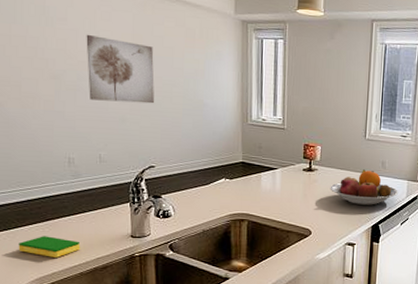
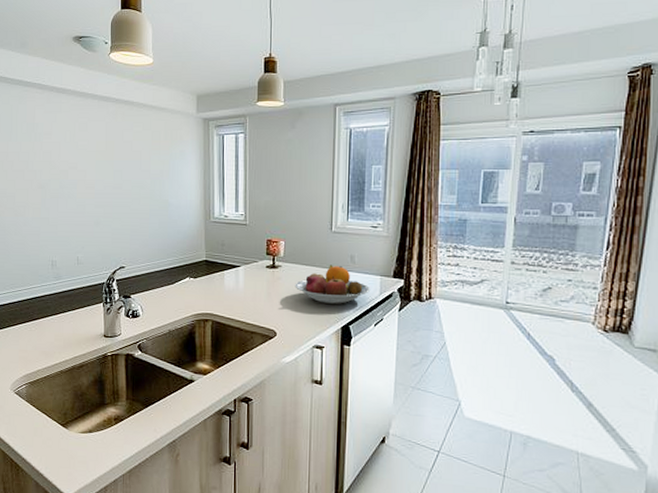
dish sponge: present [18,236,81,258] -> none [10,334,61,356]
wall art: present [86,34,155,104] -> none [67,145,125,206]

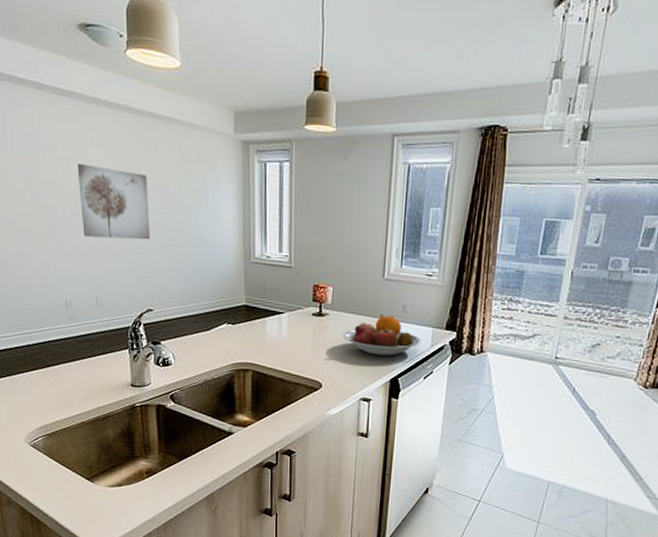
wall art: none [67,145,125,206] -> present [77,163,150,240]

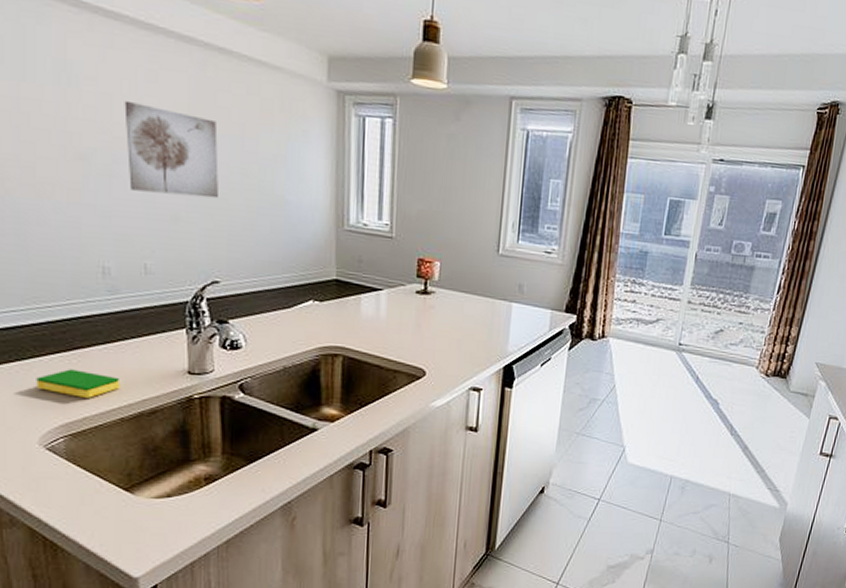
dish sponge: none [21,382,82,406] -> present [36,369,121,398]
fruit bowl: present [342,314,422,356] -> none [450,293,540,341]

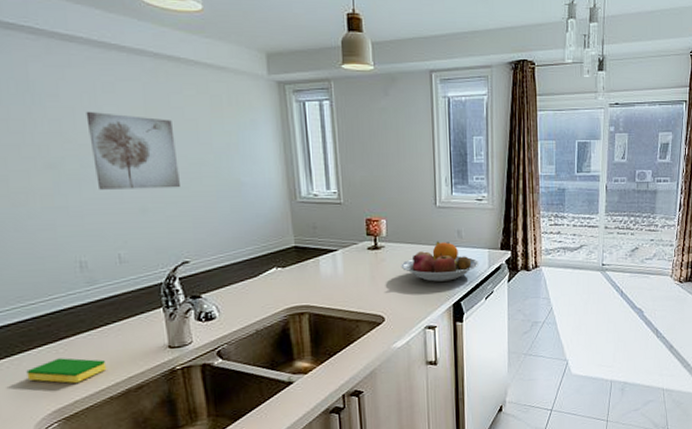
fruit bowl: none [450,293,540,341] -> present [401,241,480,282]

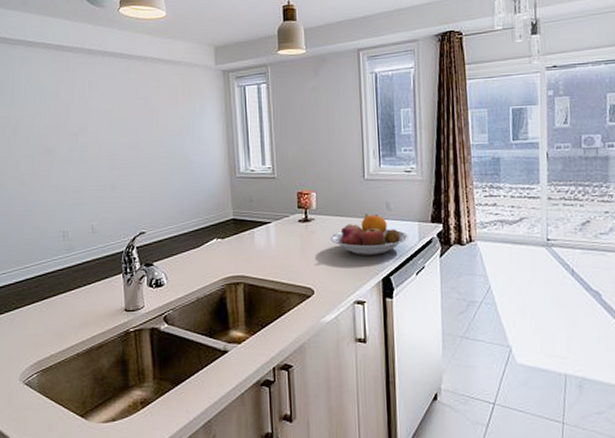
dish sponge: present [26,358,107,383] -> none [18,315,76,339]
wall art: present [86,111,180,190] -> none [76,105,141,170]

